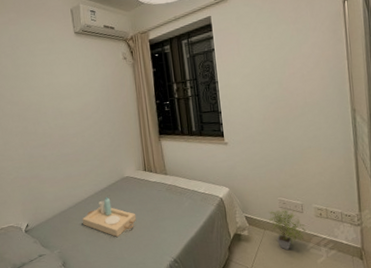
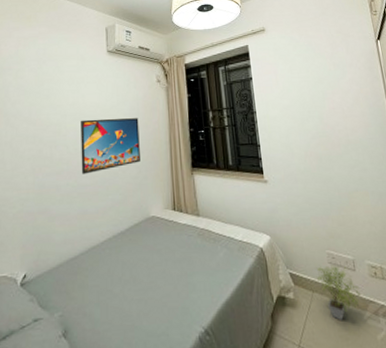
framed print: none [57,94,113,146] -> present [81,118,140,175]
serving tray: present [82,196,137,237] -> none [95,240,161,296]

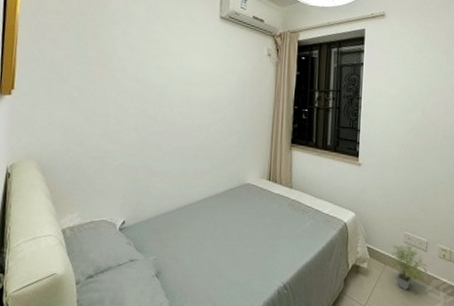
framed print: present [81,118,140,175] -> none [183,84,245,138]

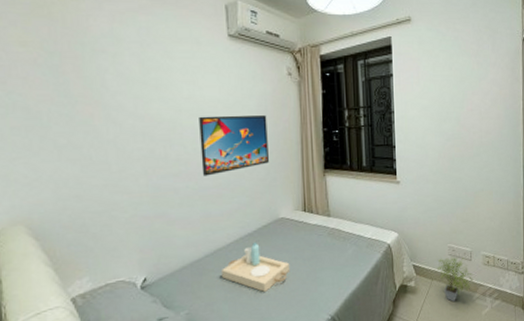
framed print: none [183,84,245,138] -> present [199,115,269,176]
serving tray: none [189,202,251,250] -> present [222,241,291,292]

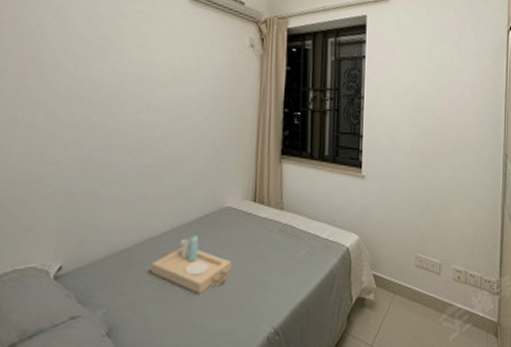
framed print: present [199,115,269,176] -> none [142,83,222,152]
potted plant: present [436,256,473,302] -> none [400,268,441,322]

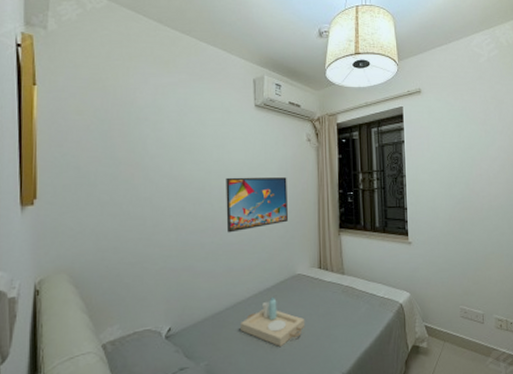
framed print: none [142,83,222,152] -> present [226,177,288,233]

